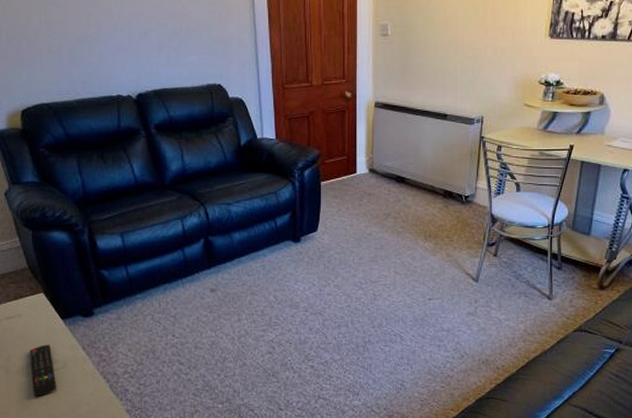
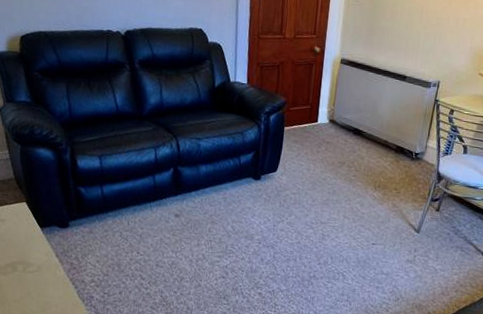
remote control: present [30,345,56,396] -> none [8,248,30,294]

